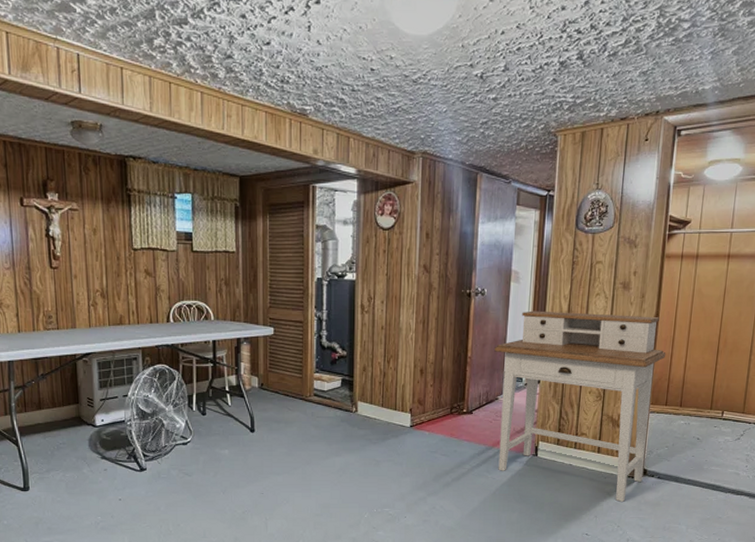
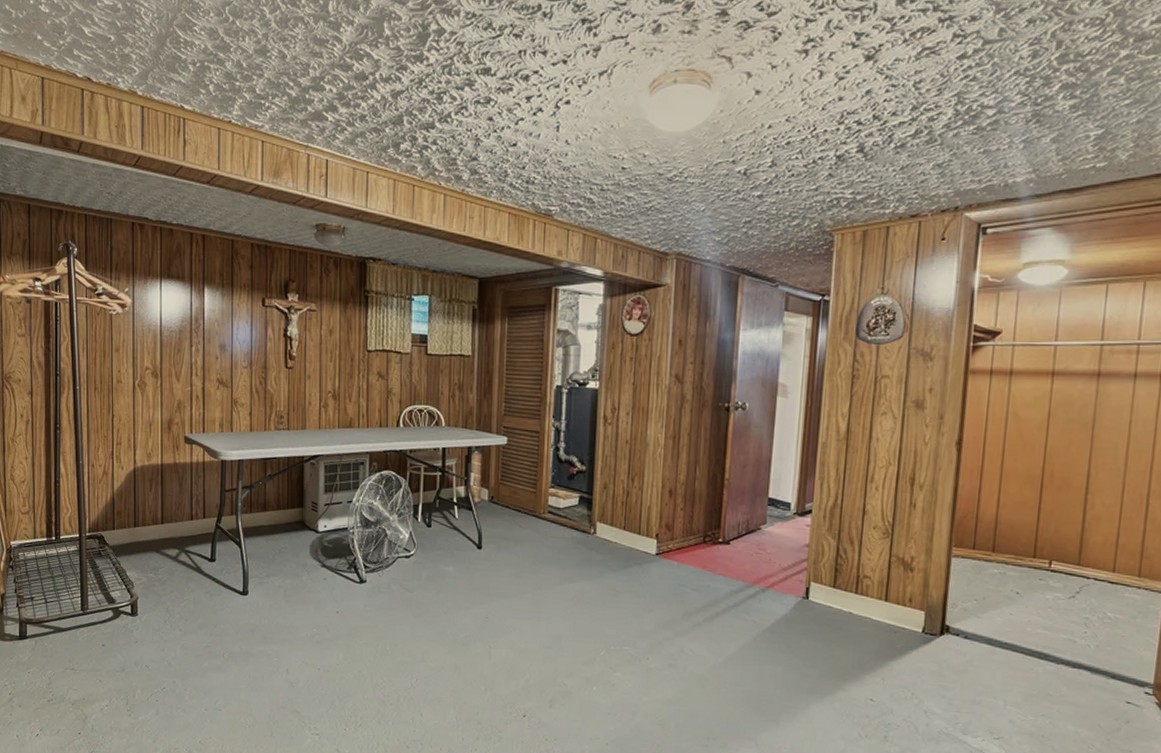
desk: present [494,310,666,502] -> none [757,429,973,664]

